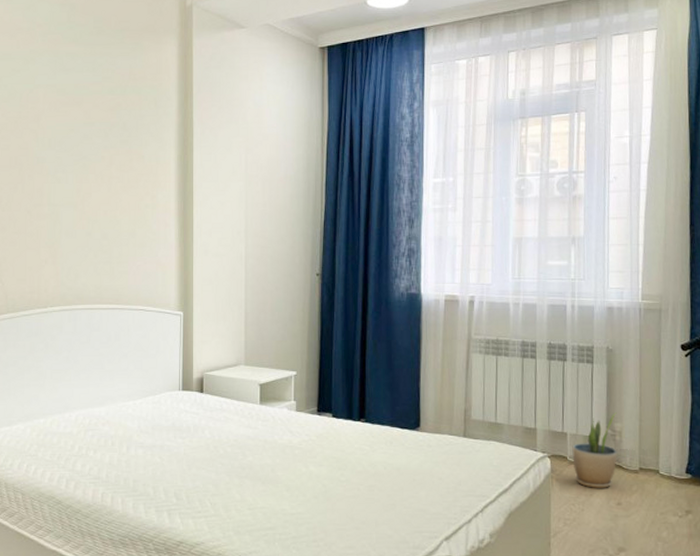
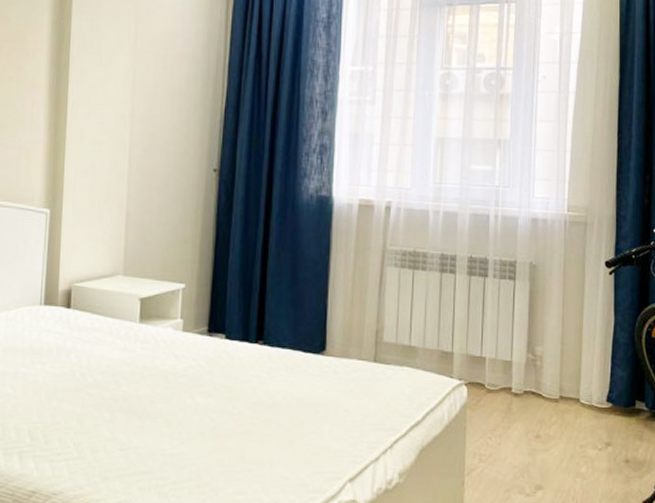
potted plant: present [572,412,617,488] -> none [490,335,538,419]

